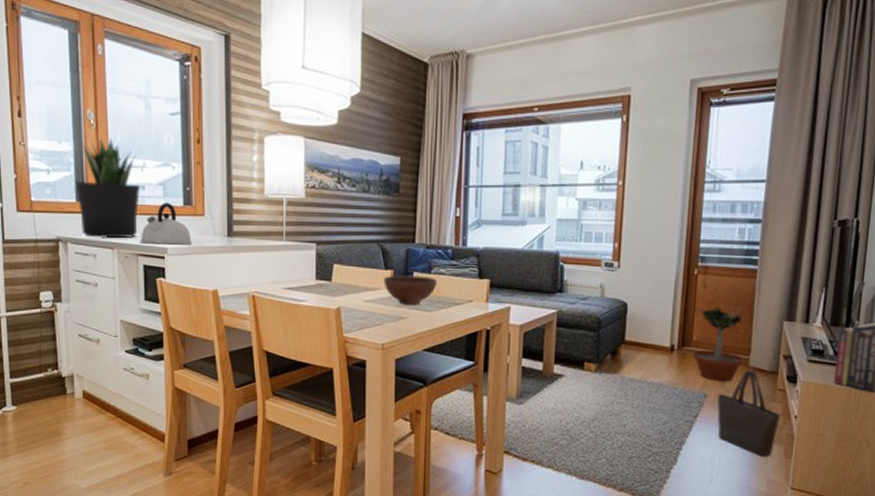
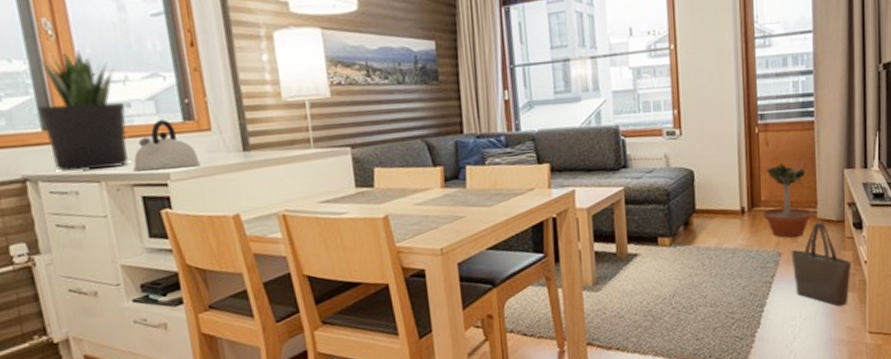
bowl: present [384,275,438,305] -> none [433,168,494,203]

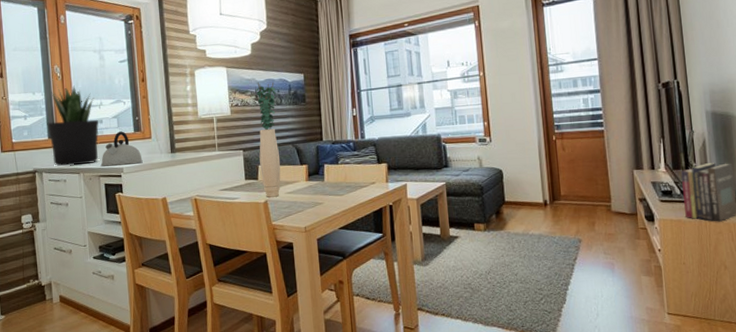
vase: none [365,51,407,211] -> present [255,82,281,198]
potted tree: present [762,158,814,238] -> none [562,160,608,227]
shopping bag: present [791,222,854,306] -> none [590,214,648,288]

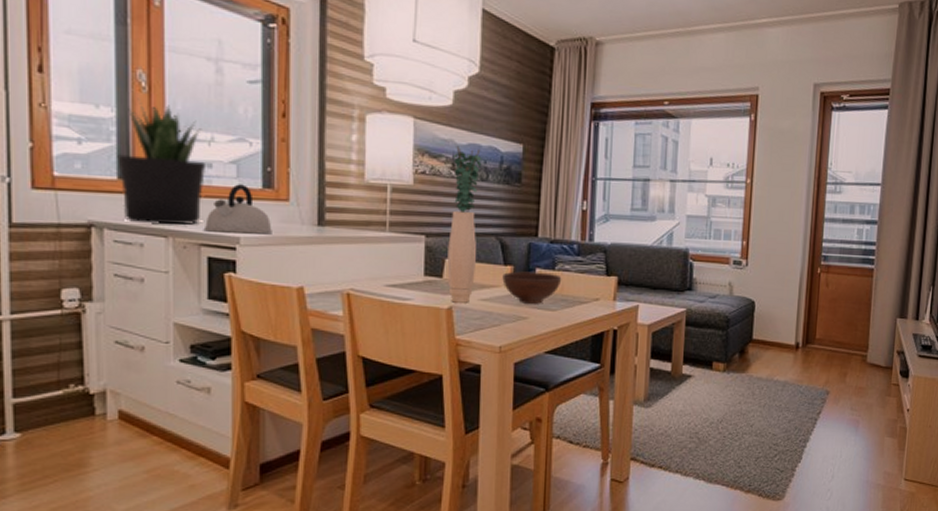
bowl: none [300,167,345,193] -> present [502,271,562,304]

